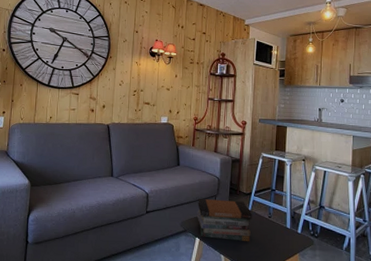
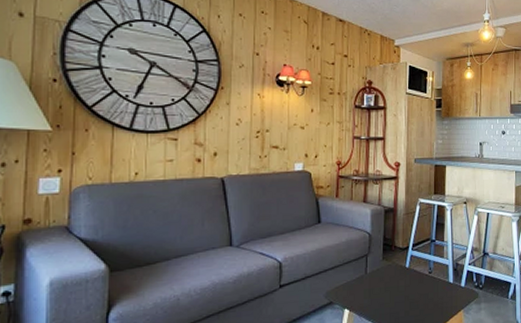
book stack: present [196,199,252,242] -> none [344,258,410,308]

